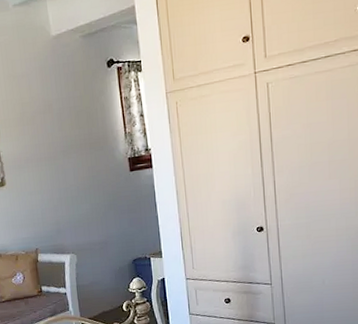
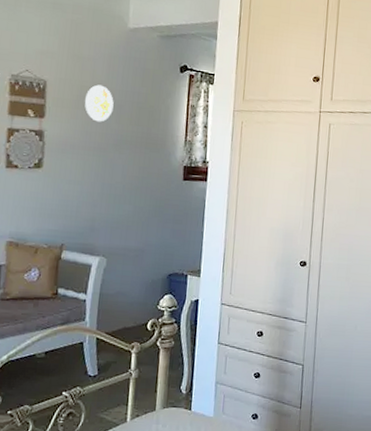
decorative plate: none [27,98,54,134] -> present [84,84,114,122]

